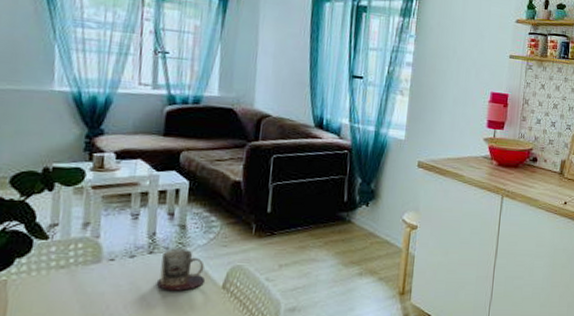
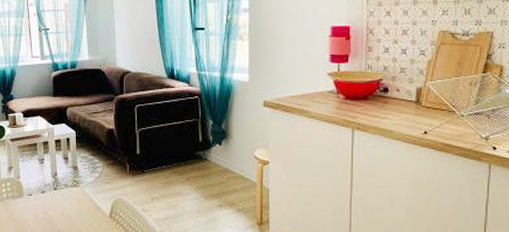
mug: present [156,249,205,291] -> none [62,186,96,219]

